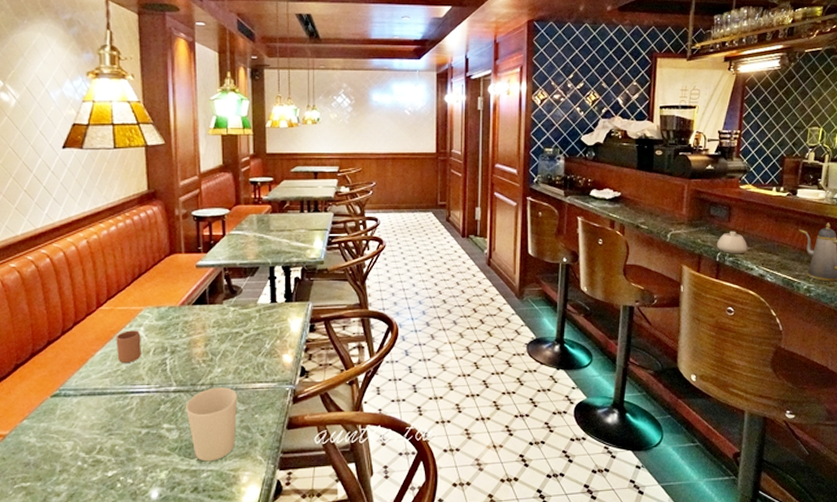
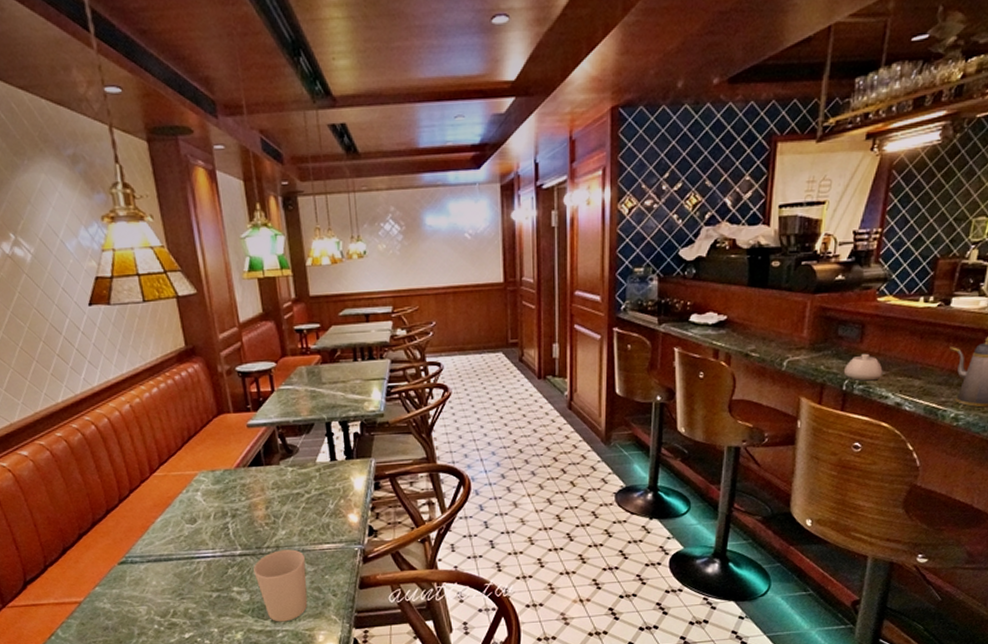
cup: present [116,330,141,363] -> none [173,495,202,529]

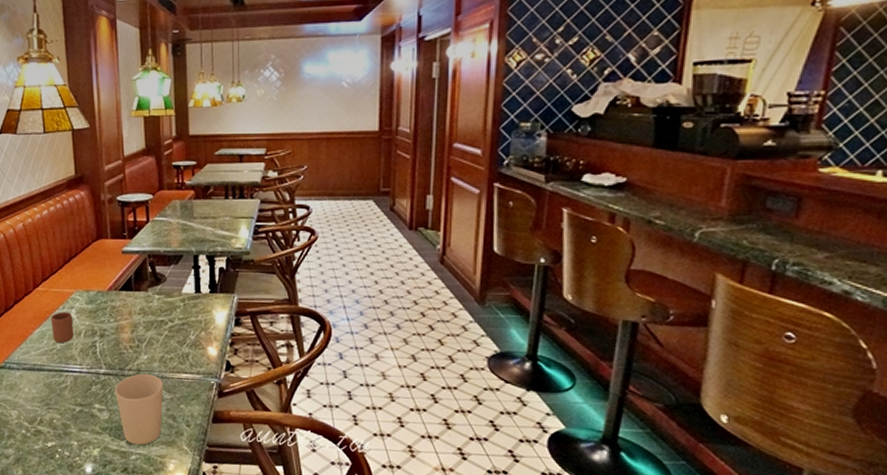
cup: none [173,495,202,529] -> present [51,312,73,343]
sugar bowl: present [843,353,883,381] -> none [772,230,826,263]

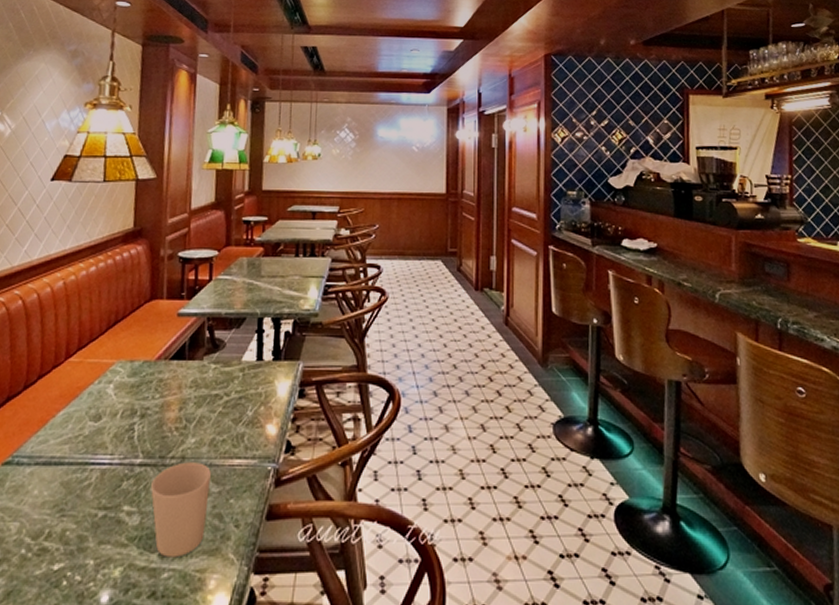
cup: present [51,312,73,343] -> none [80,387,110,427]

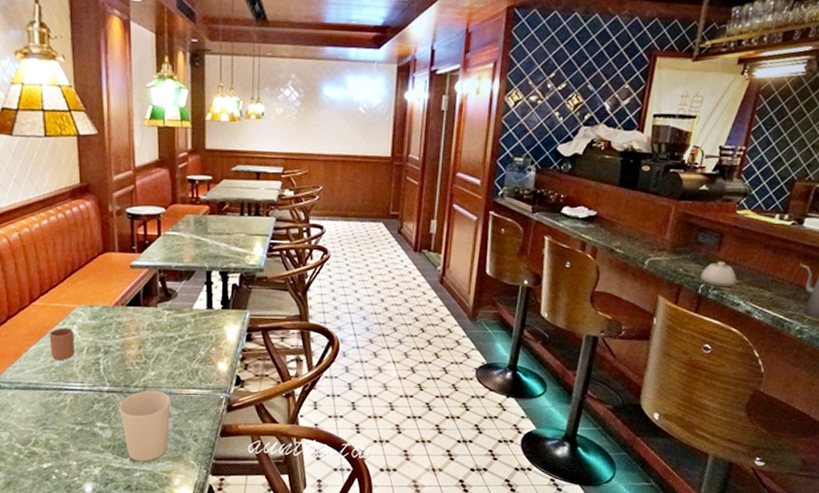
cup: none [80,387,110,427] -> present [49,328,74,360]
sugar bowl: none [775,292,815,321] -> present [700,261,737,288]

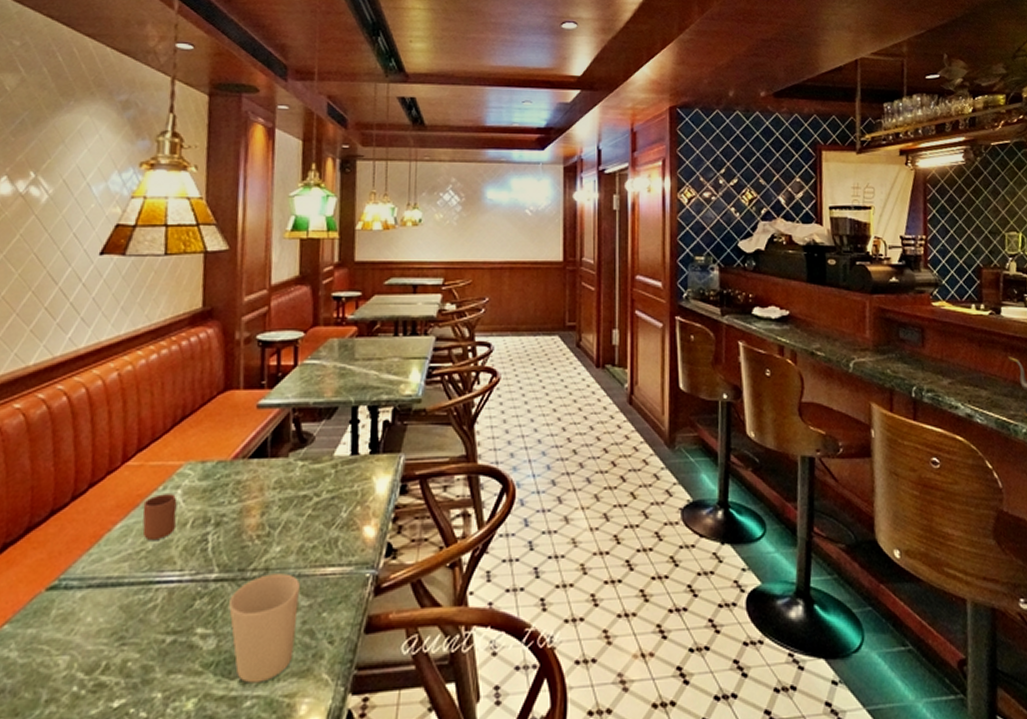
sugar bowl: present [700,261,737,288] -> none [910,359,949,389]

